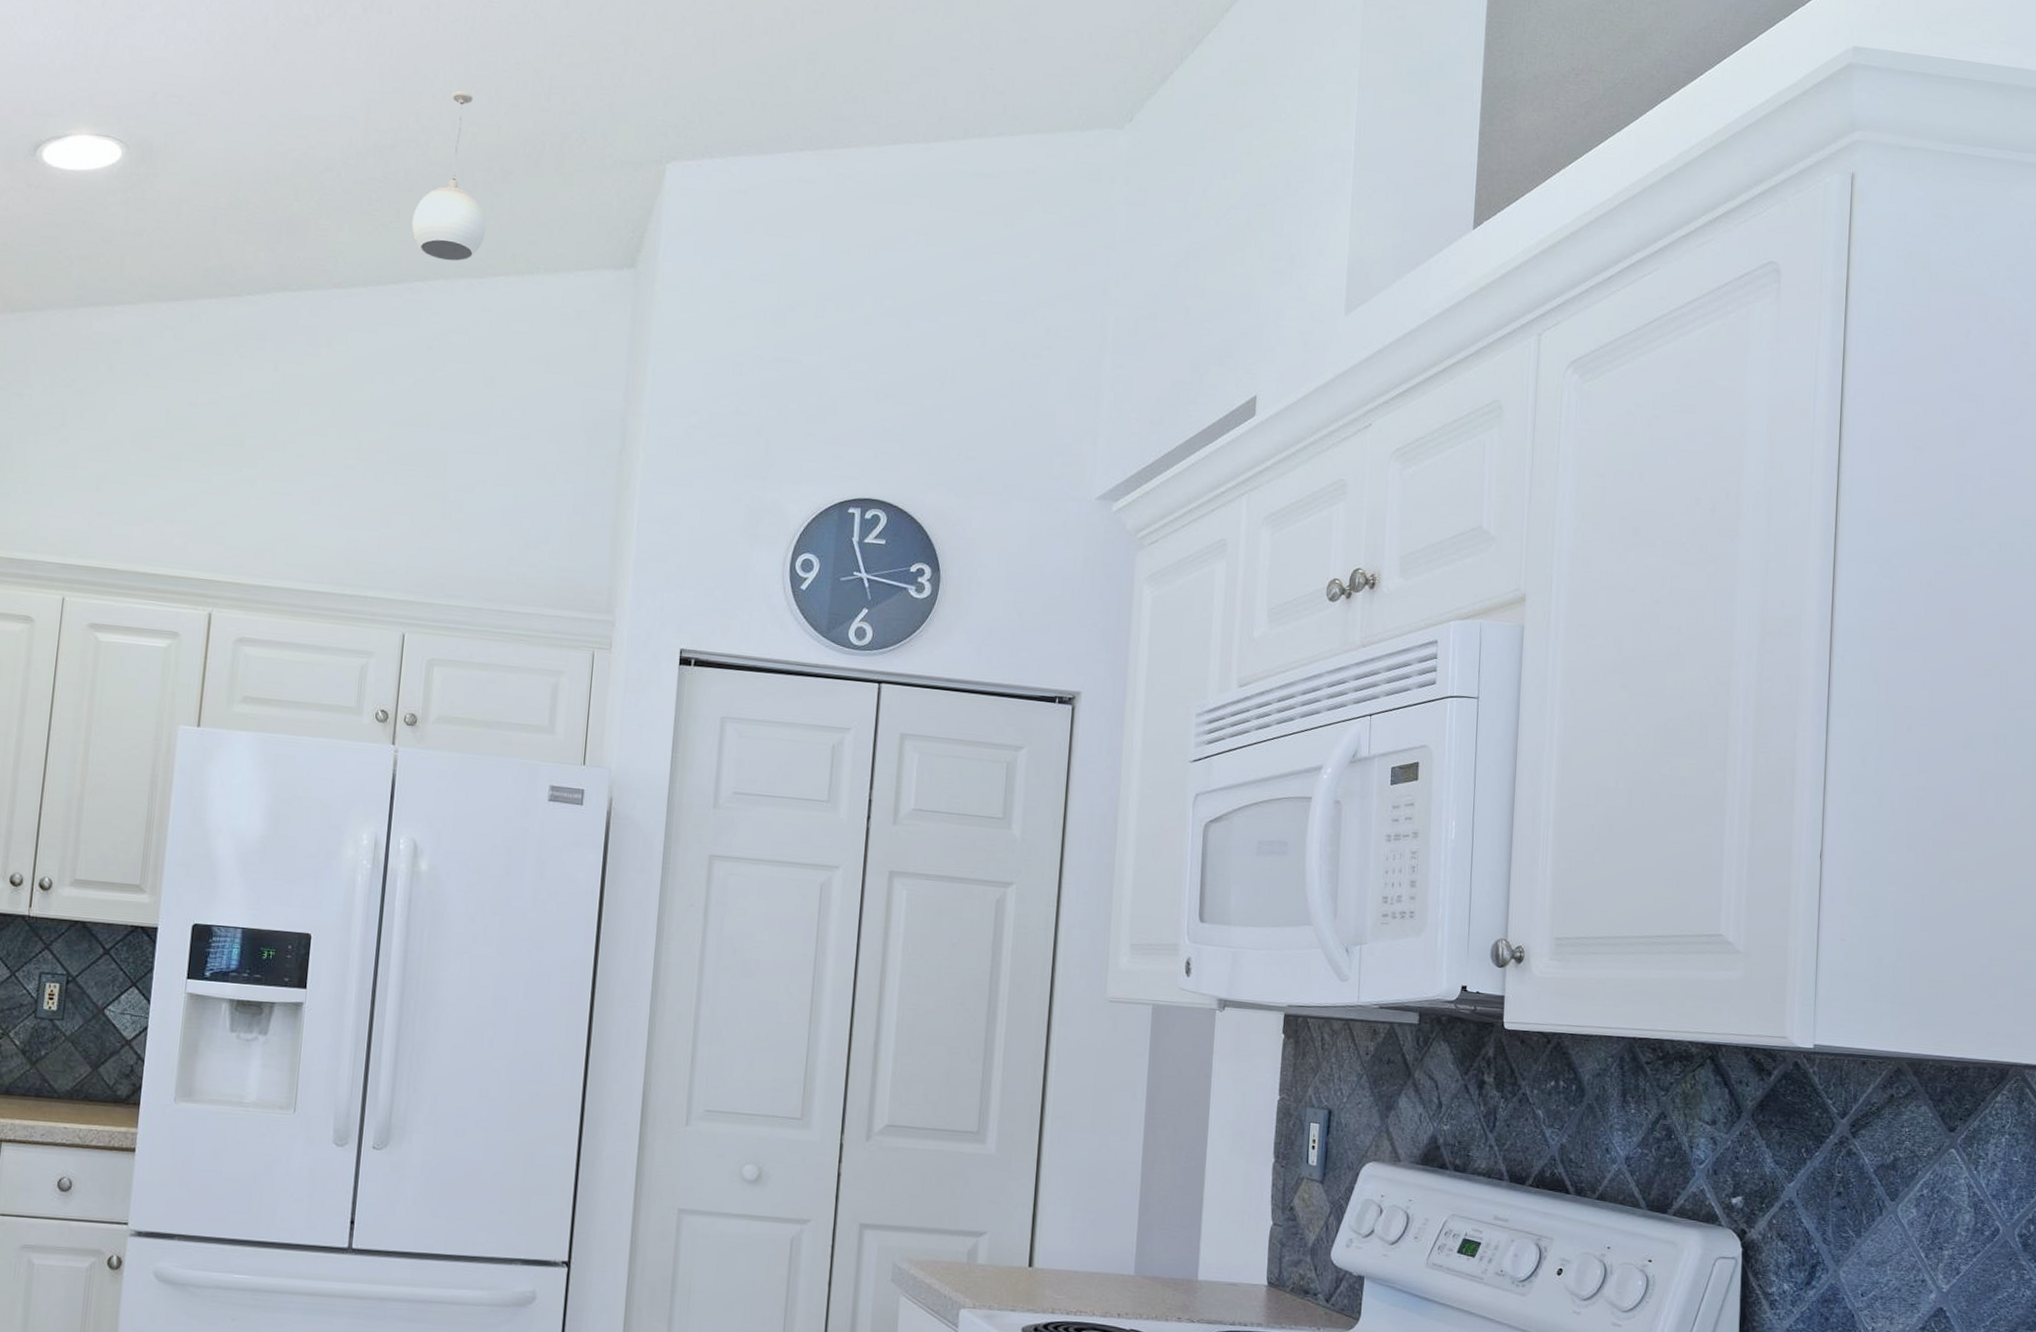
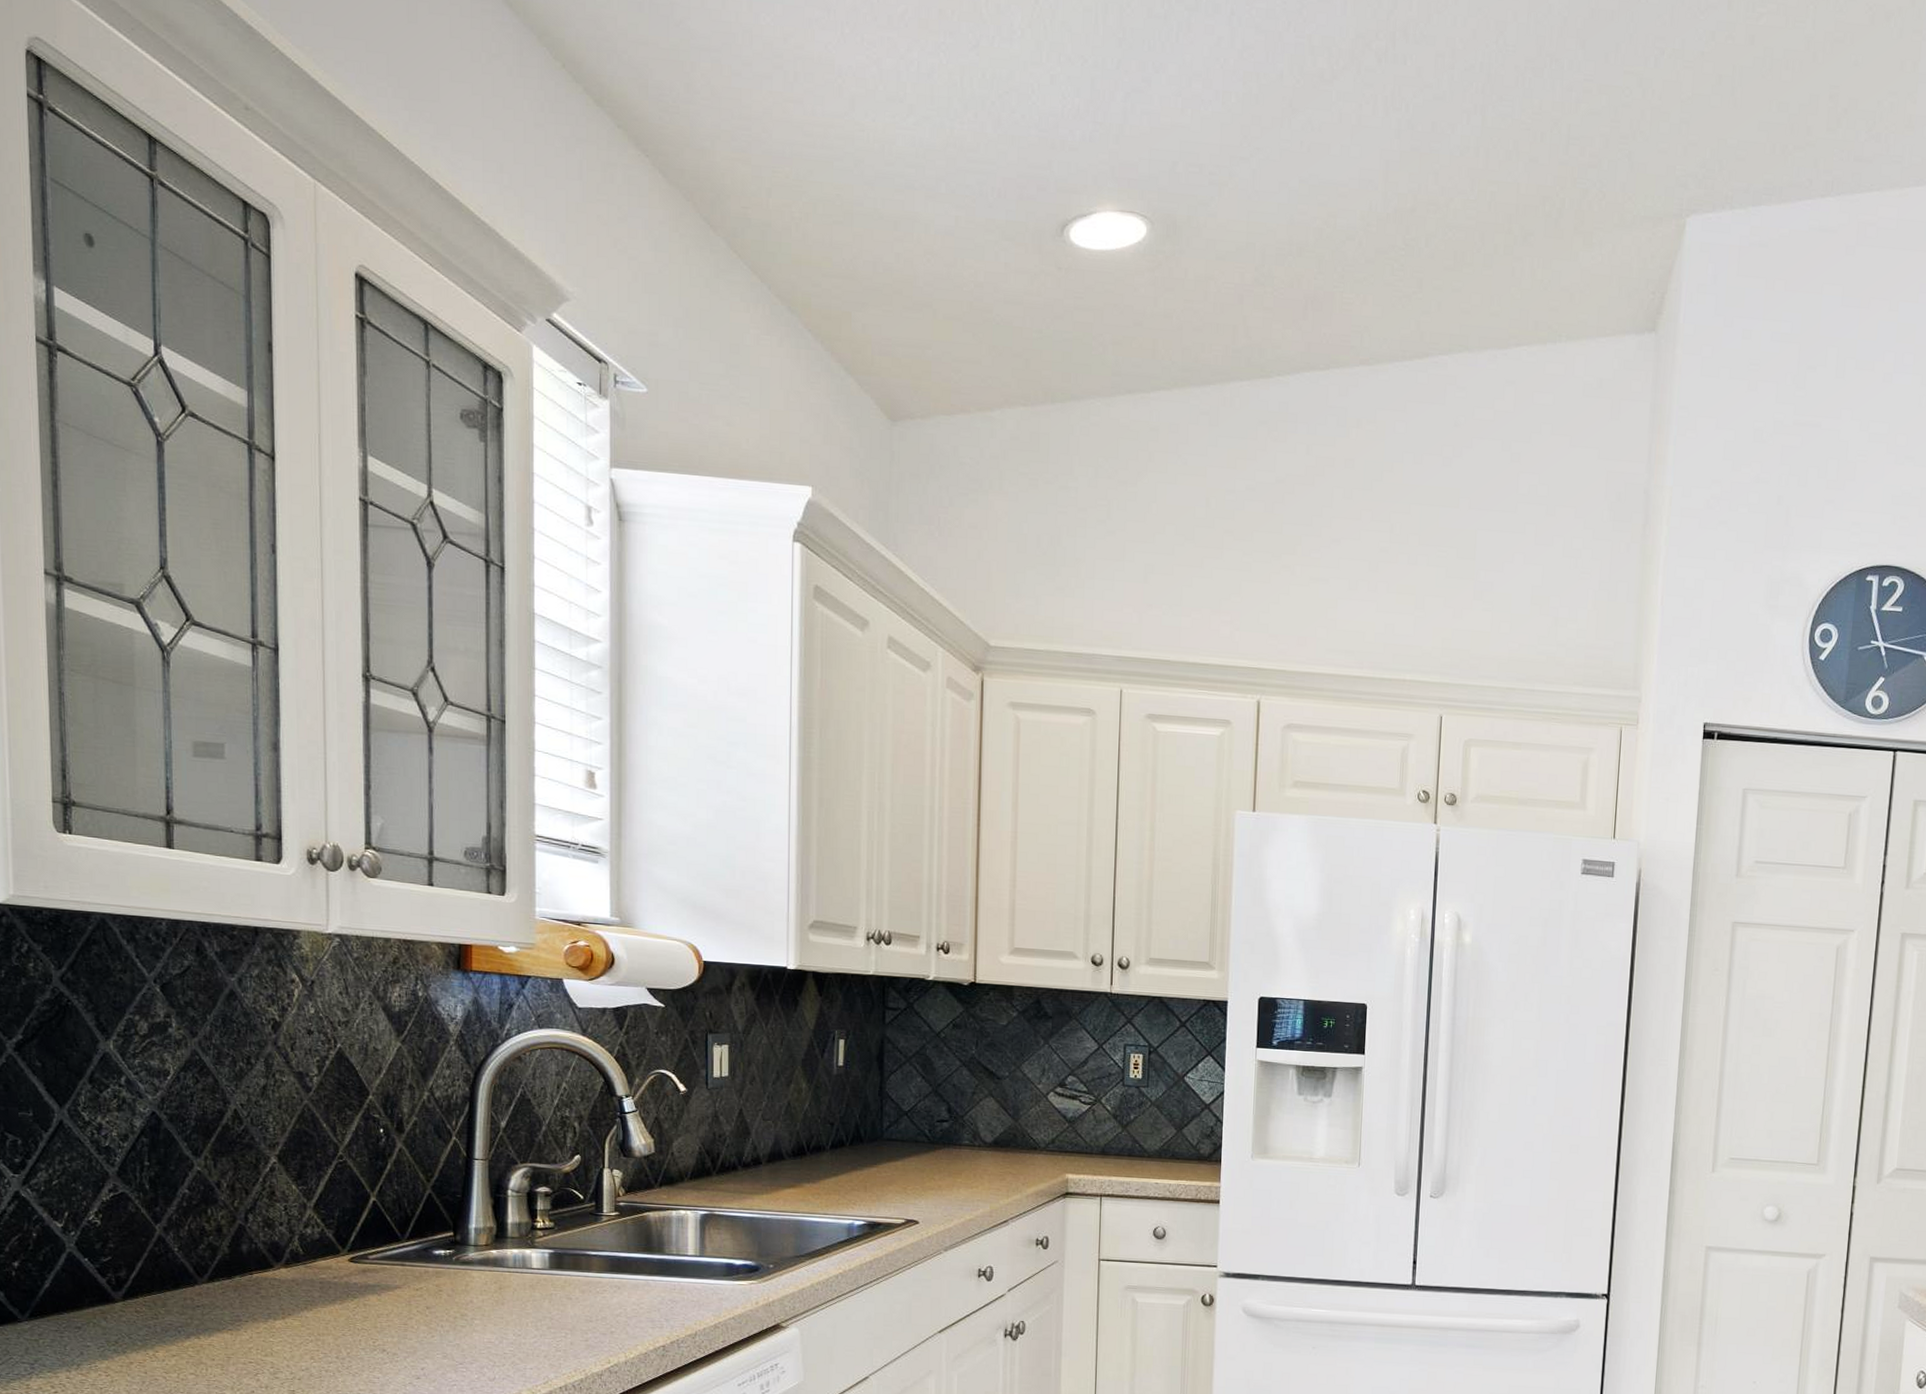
pendant light: present [412,91,487,262] -> none [1434,147,1508,332]

